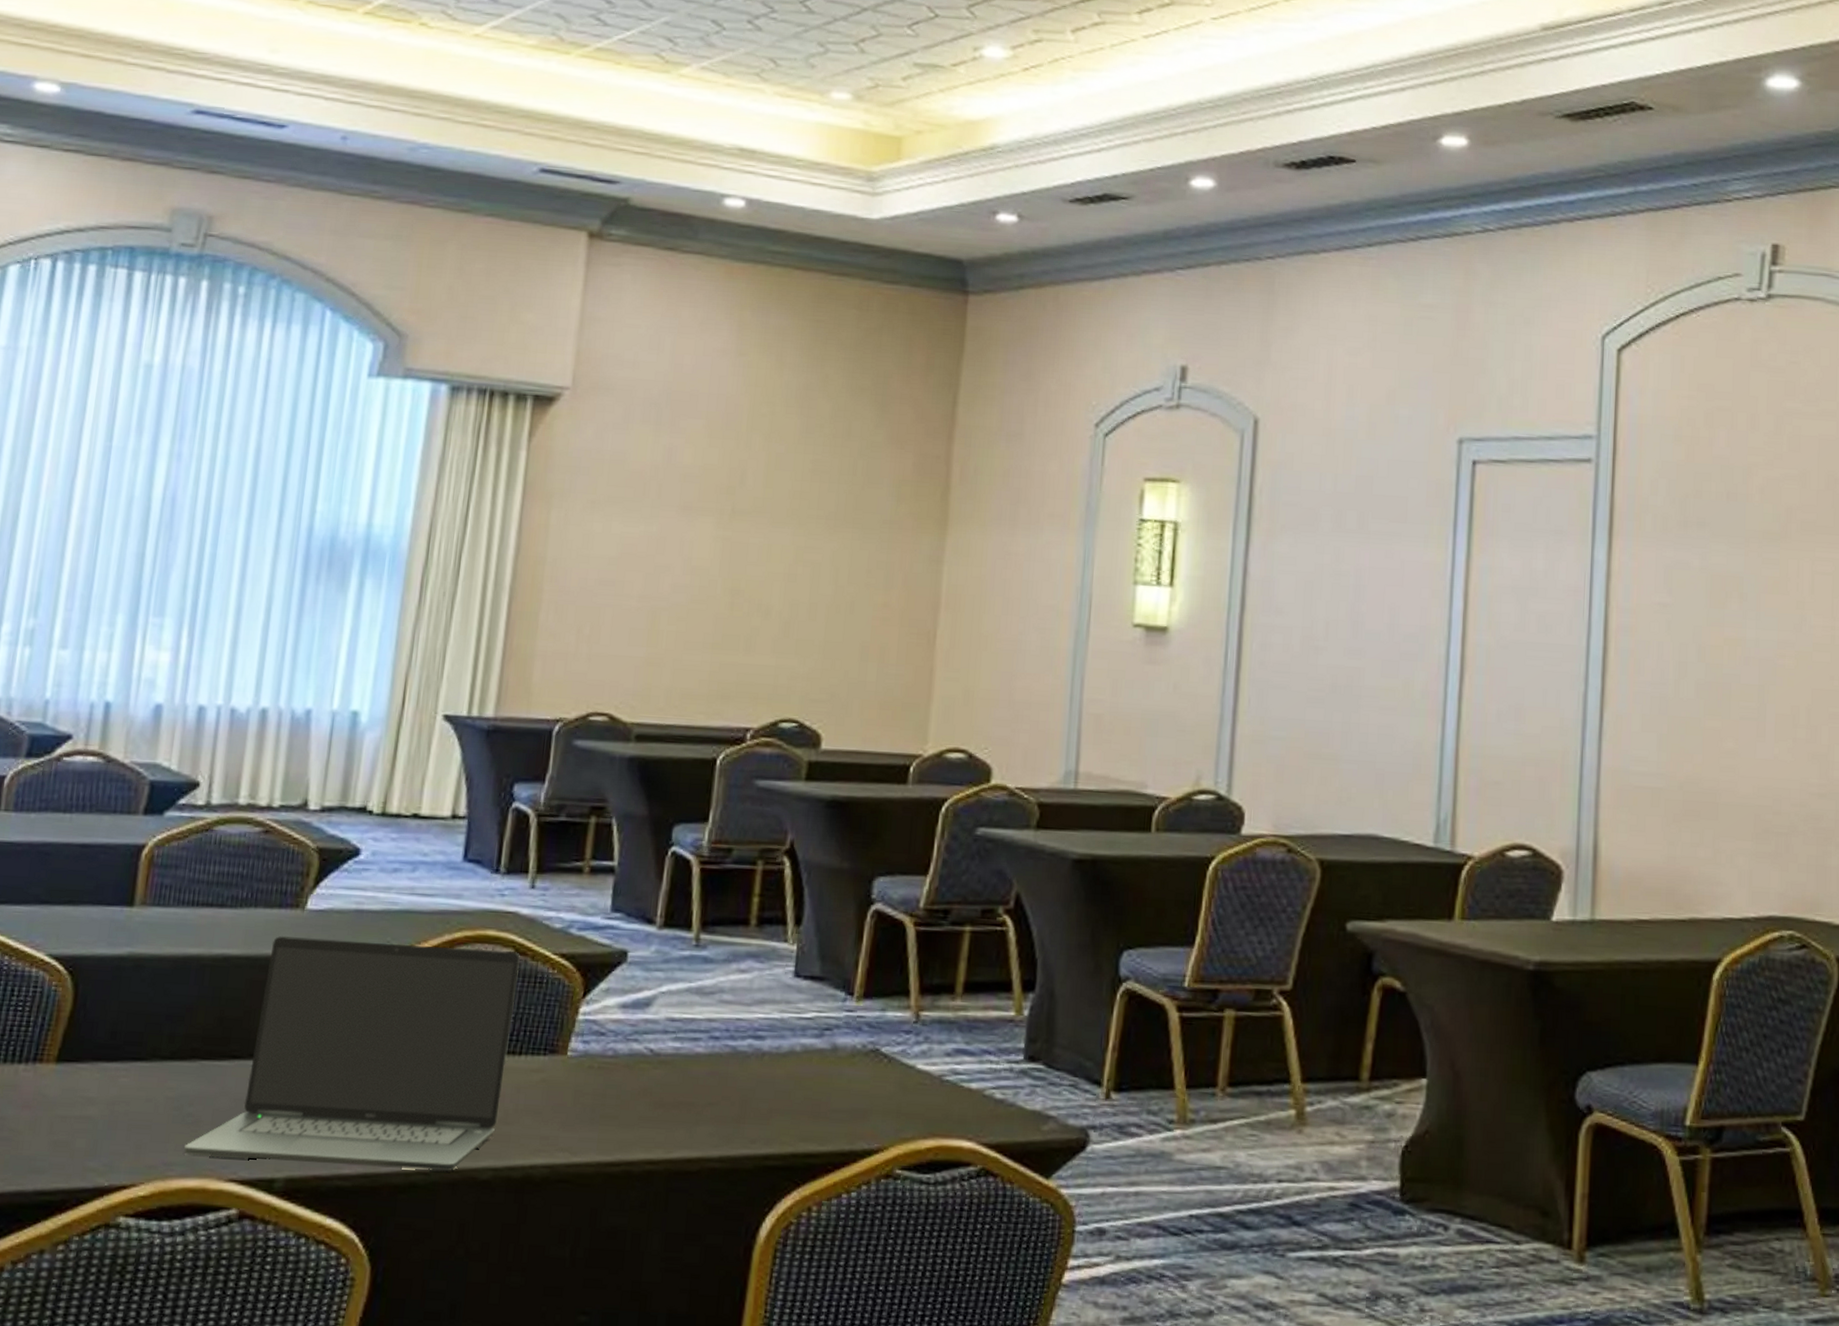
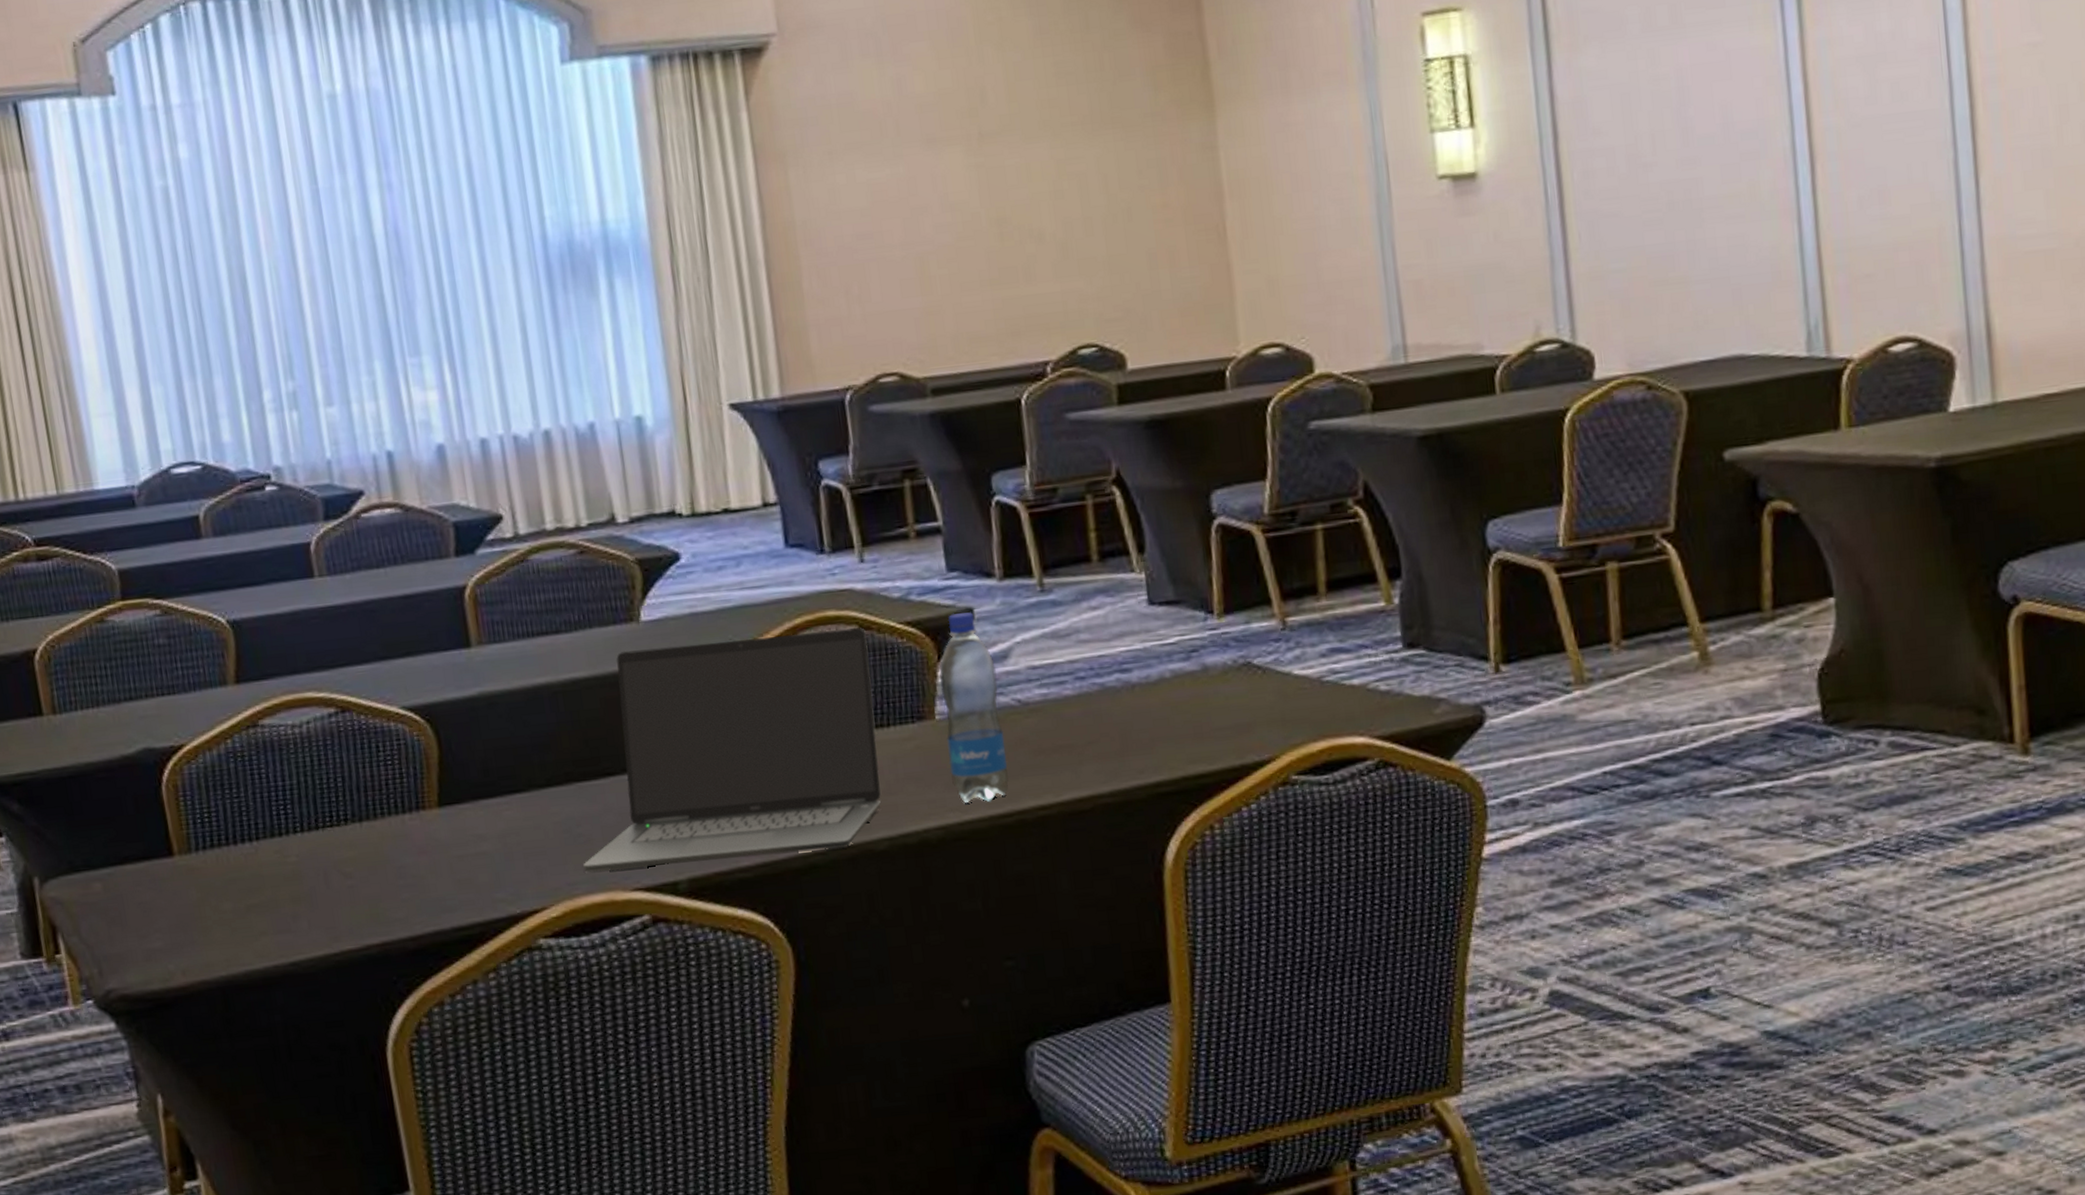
bottle: none [569,953,636,1147] -> present [939,612,1009,803]

